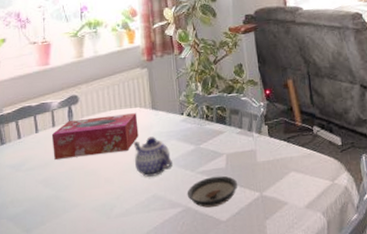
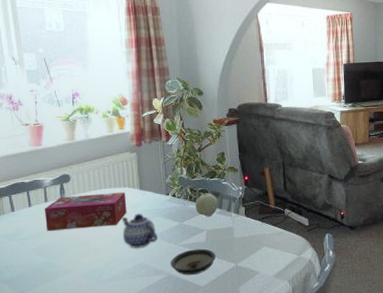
fruit: none [212,111,238,139] -> present [195,193,218,217]

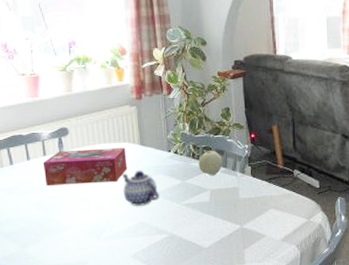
saucer: present [170,248,216,275] -> none [172,208,221,236]

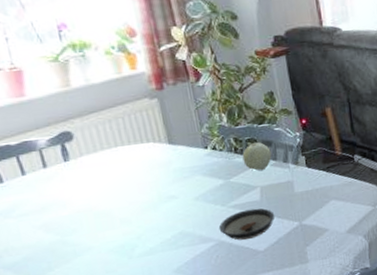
tissue box: present [42,147,127,186] -> none [43,148,156,203]
teapot: present [122,170,159,206] -> none [150,172,200,215]
saucer: none [172,208,221,236] -> present [219,208,275,240]

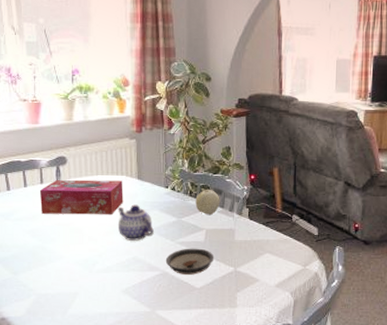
tissue box: none [43,148,156,203] -> present [39,179,123,215]
teapot: none [150,172,200,215] -> present [117,204,154,241]

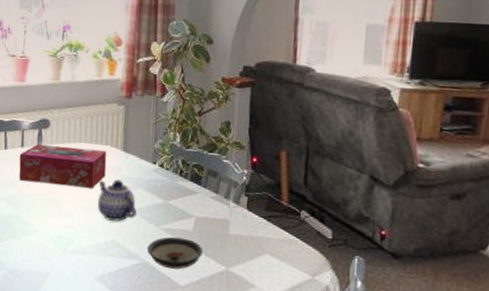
fruit: present [195,190,220,216] -> none [185,170,215,201]

